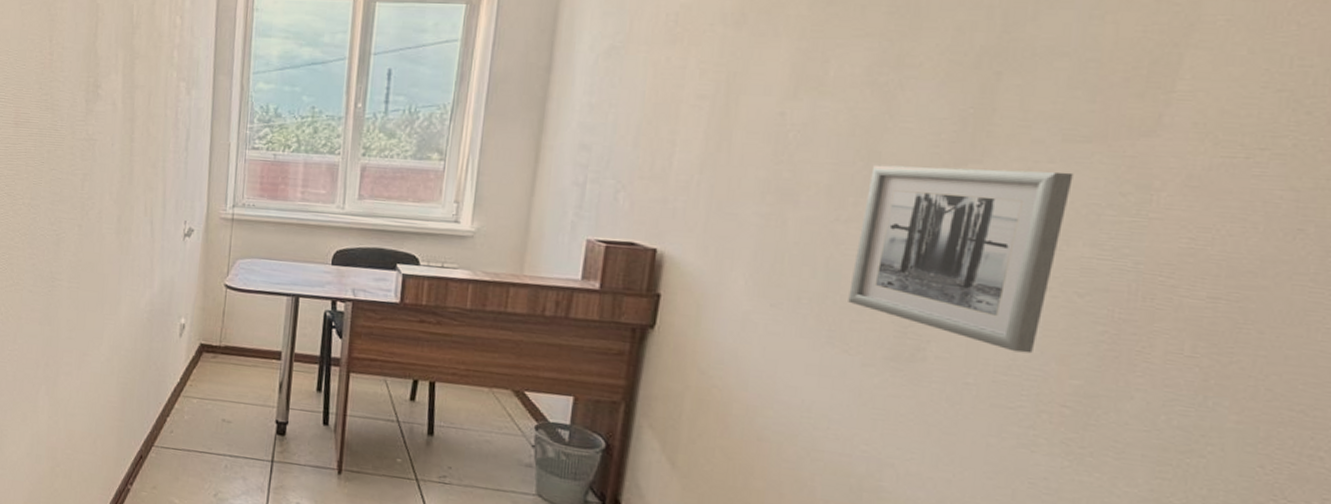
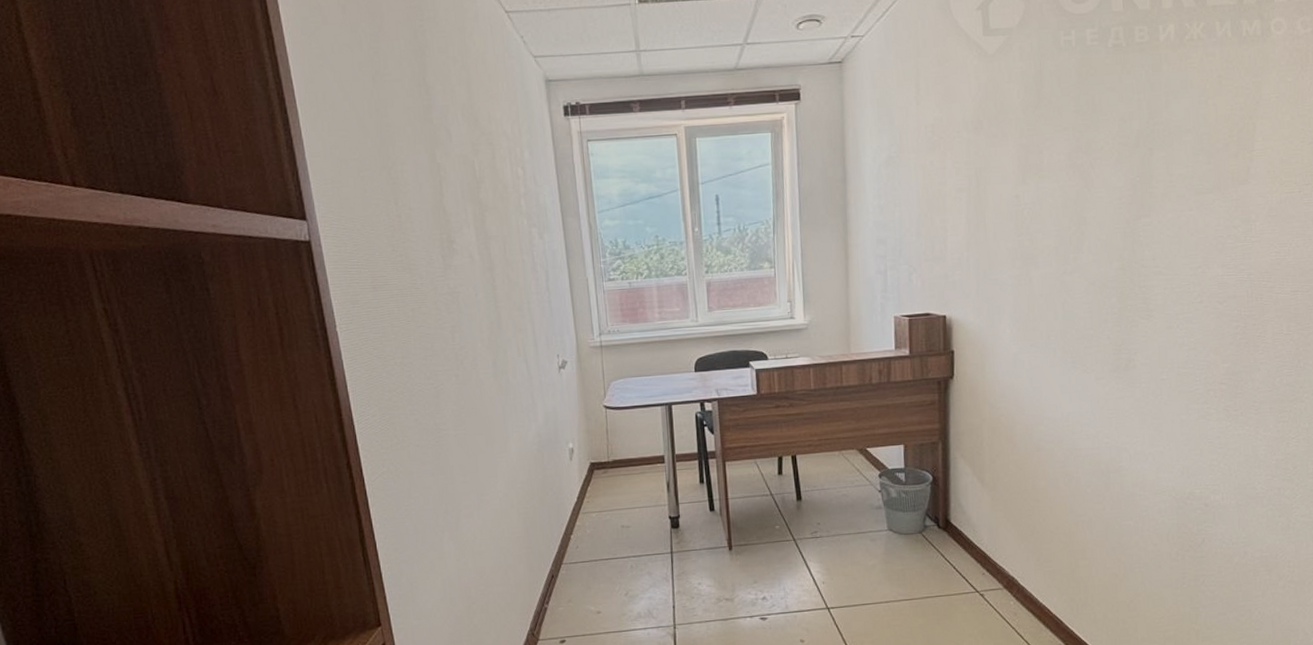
wall art: present [848,165,1073,354] -> none [1080,216,1205,351]

